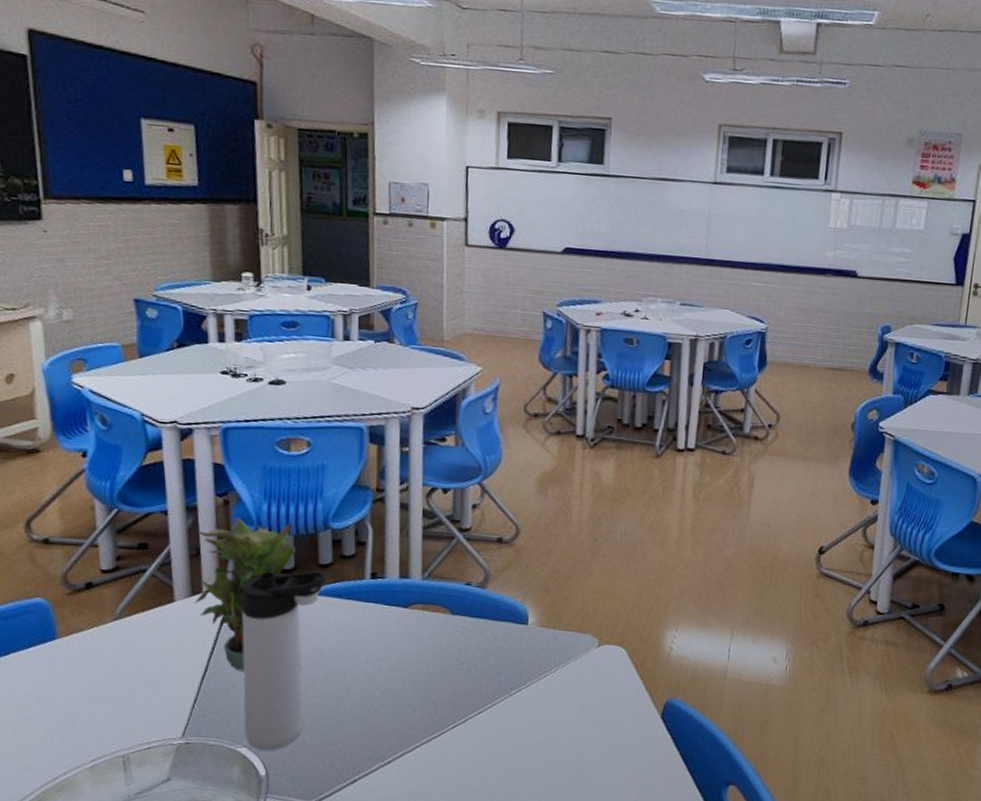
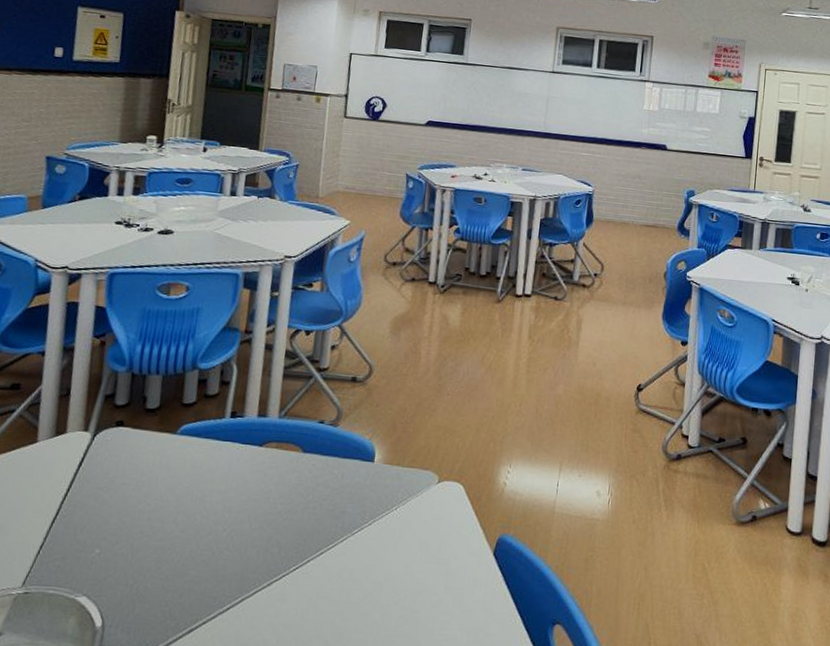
potted plant: present [194,517,297,672] -> none [56,357,163,514]
thermos bottle: present [241,570,326,751] -> none [86,410,188,600]

